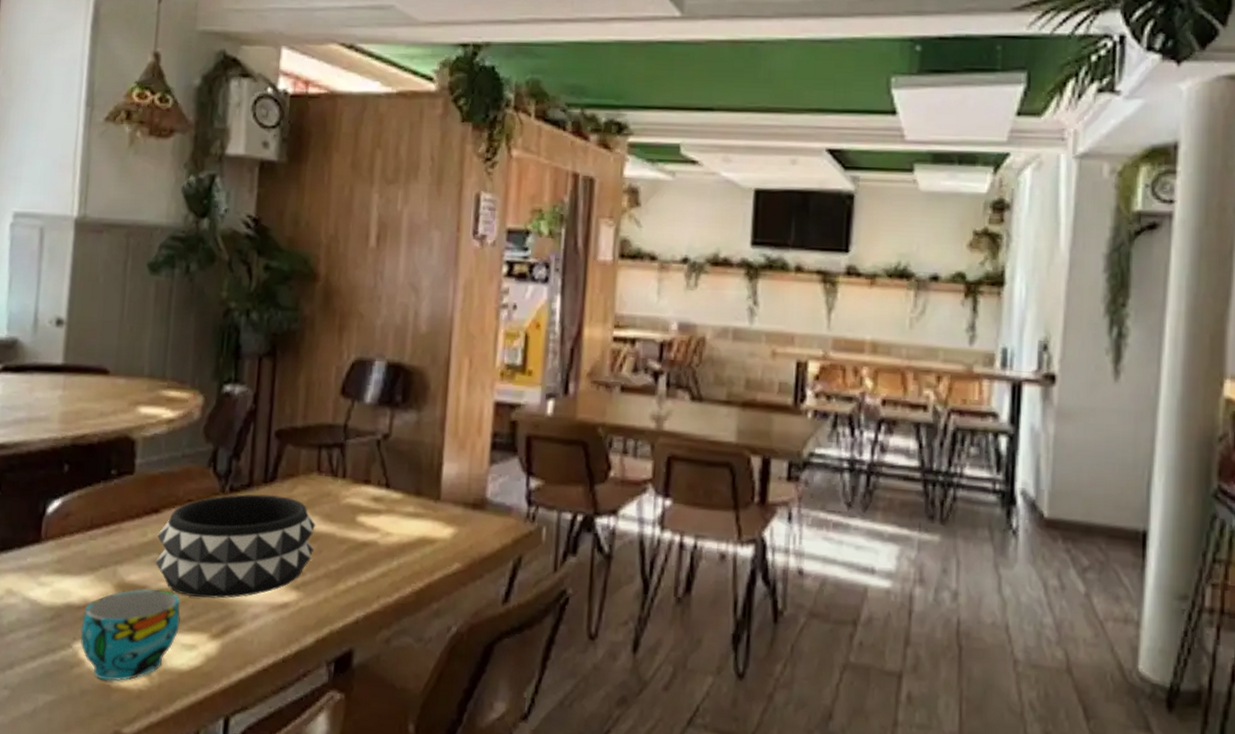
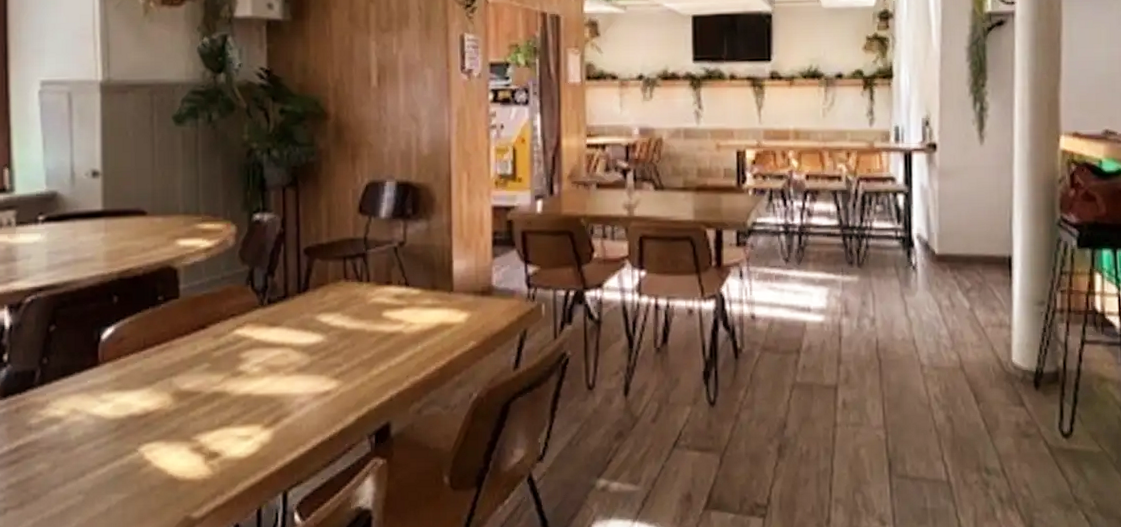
cup: present [80,589,181,682] -> none [144,393,234,475]
decorative bowl: present [155,494,316,599] -> none [205,302,348,396]

